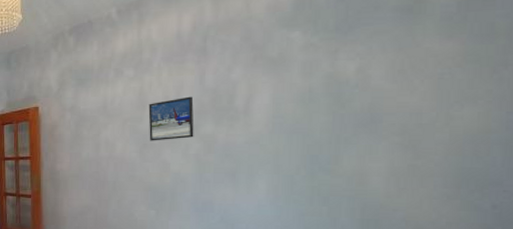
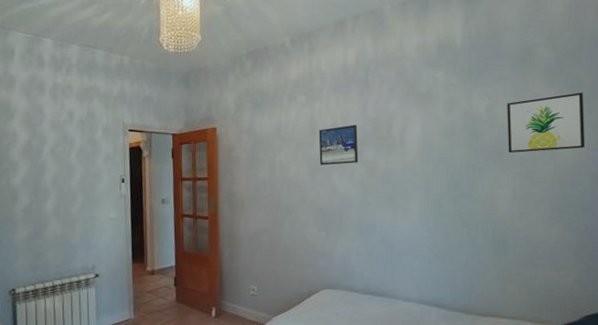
wall art: none [384,43,498,121] -> present [507,93,585,153]

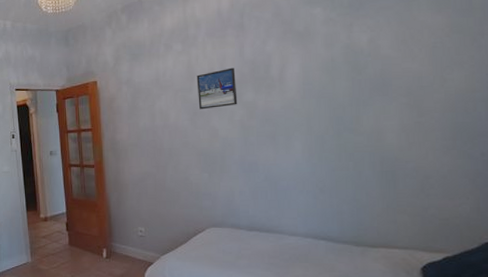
wall art: present [507,93,585,153] -> none [390,16,478,84]

